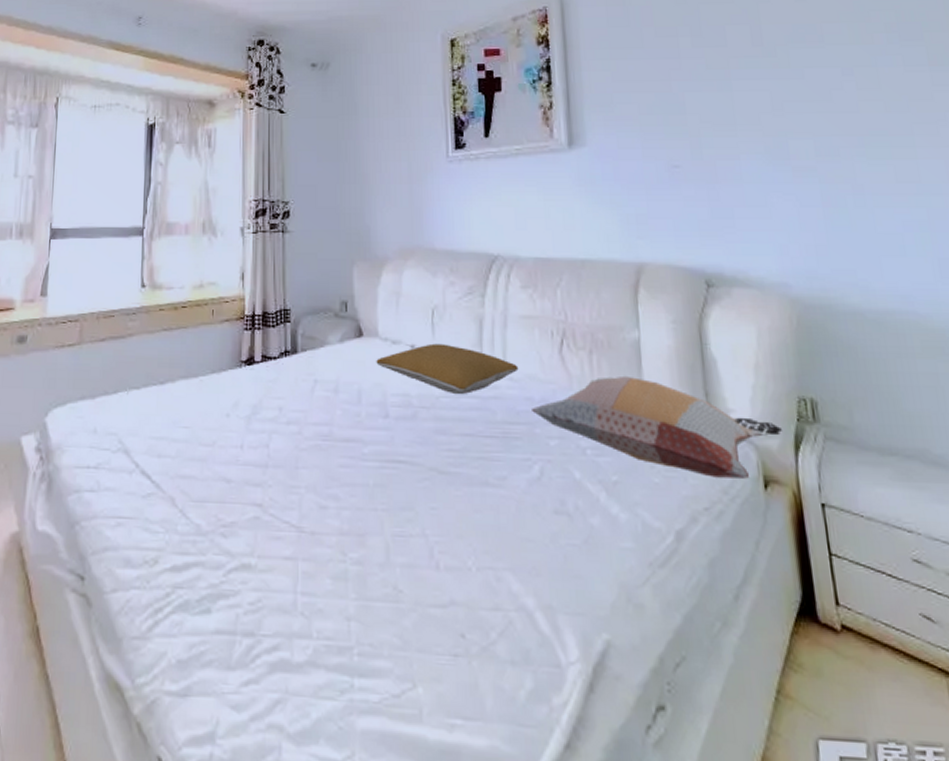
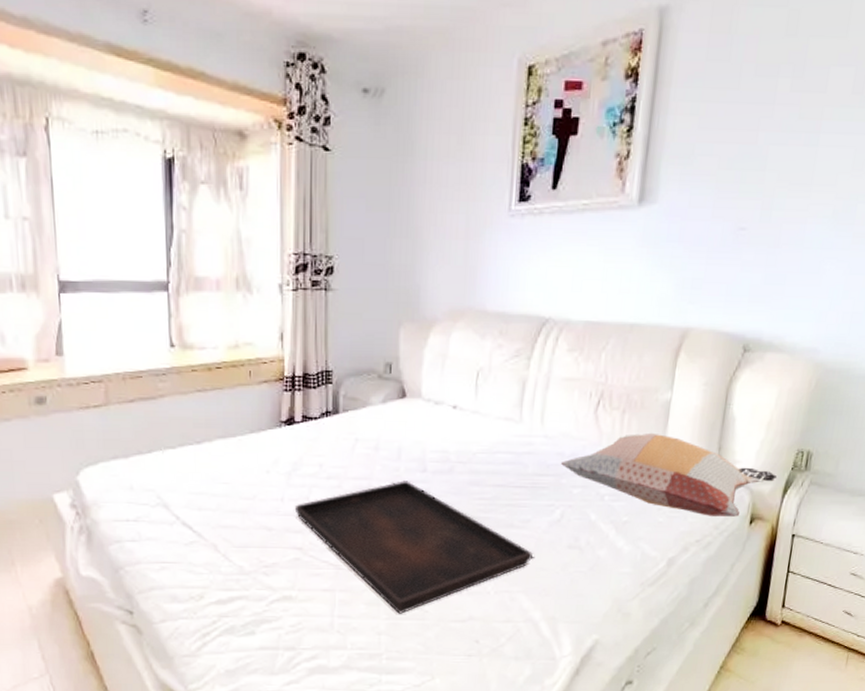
serving tray: none [254,427,516,593] -> present [294,480,534,614]
pillow: present [376,343,519,394] -> none [418,404,554,450]

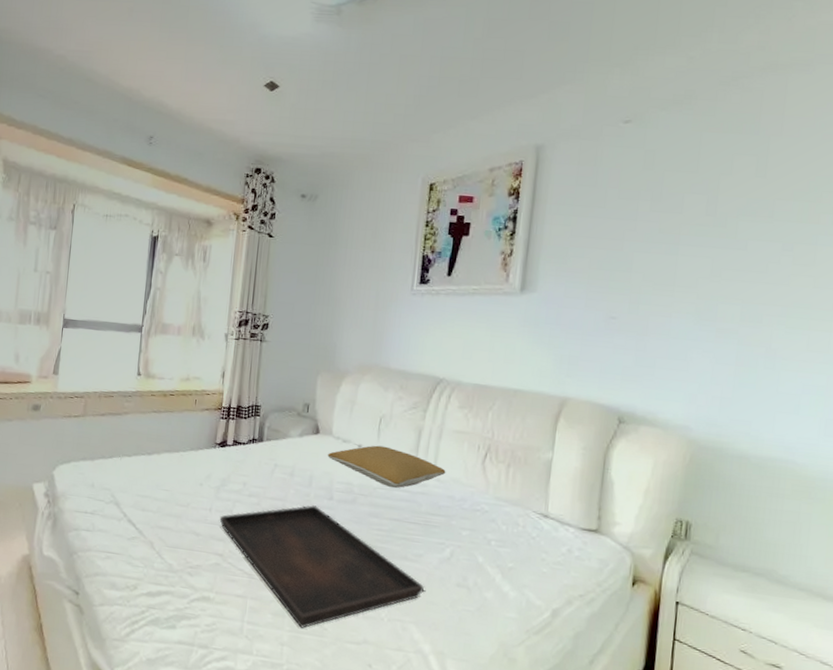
pillow: none [418,404,554,450] -> present [328,445,446,488]
decorative pillow: present [561,432,778,517] -> none [452,486,658,577]

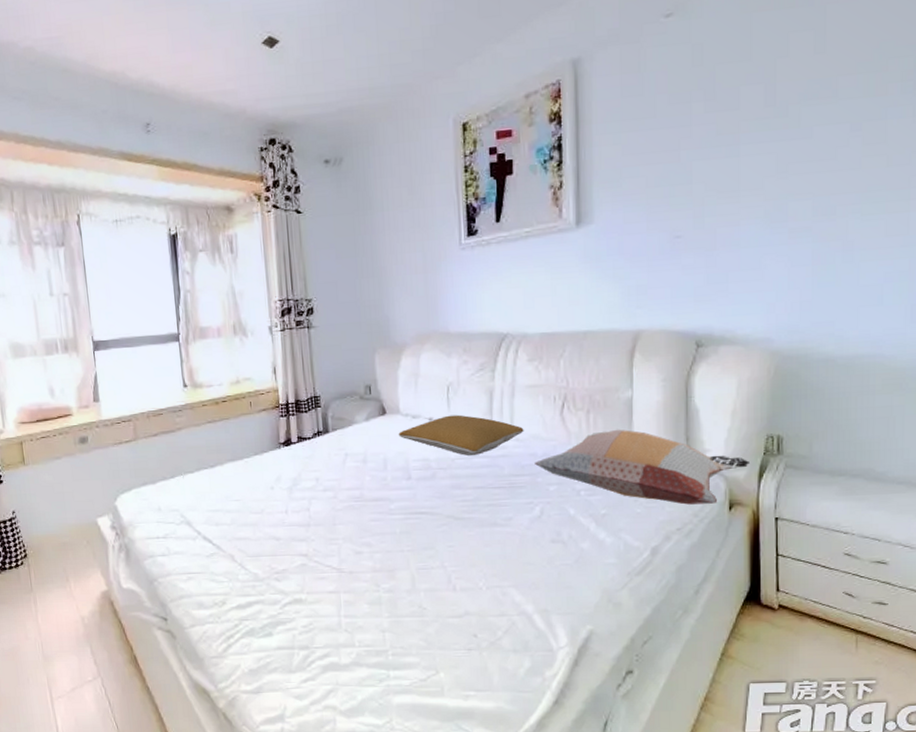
serving tray: present [219,505,425,628] -> none [297,488,519,612]
decorative pillow: none [452,486,658,577] -> present [535,429,751,505]

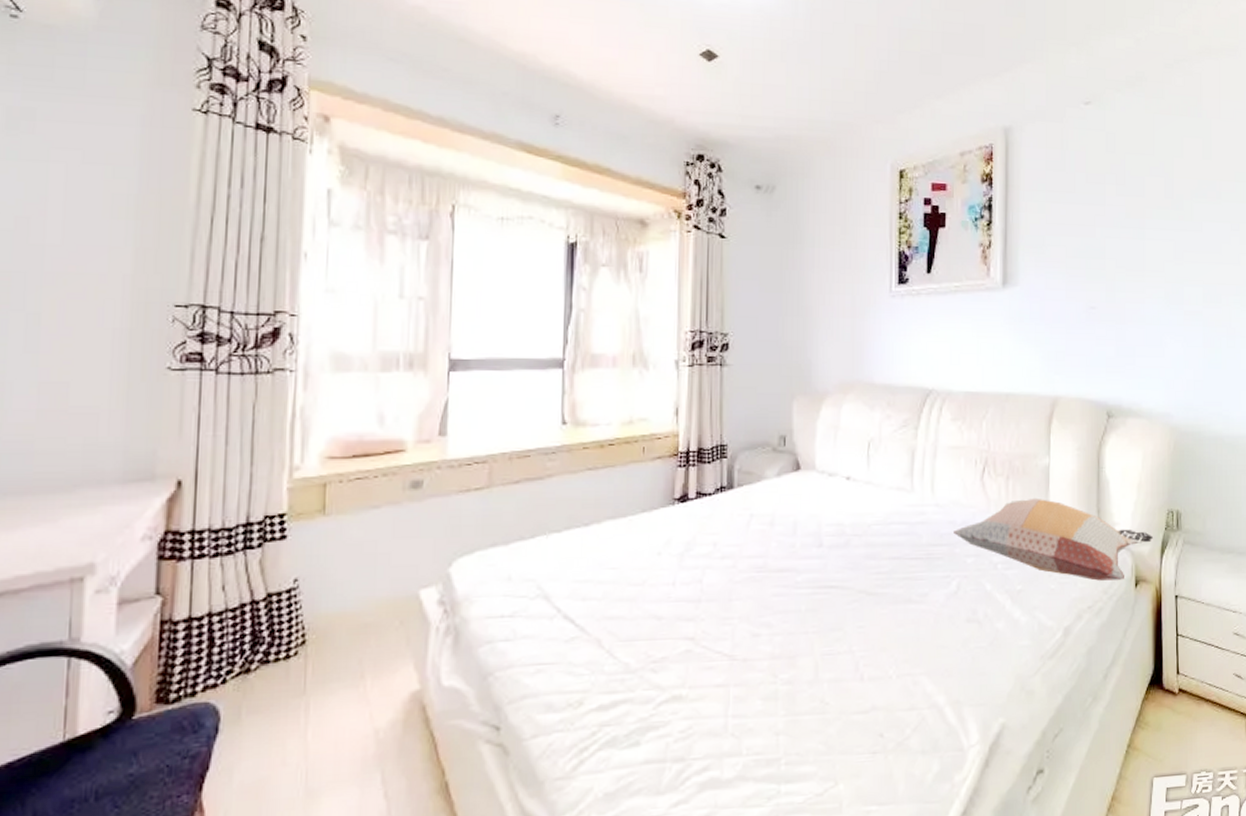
pillow: present [398,415,524,456] -> none [812,474,944,521]

